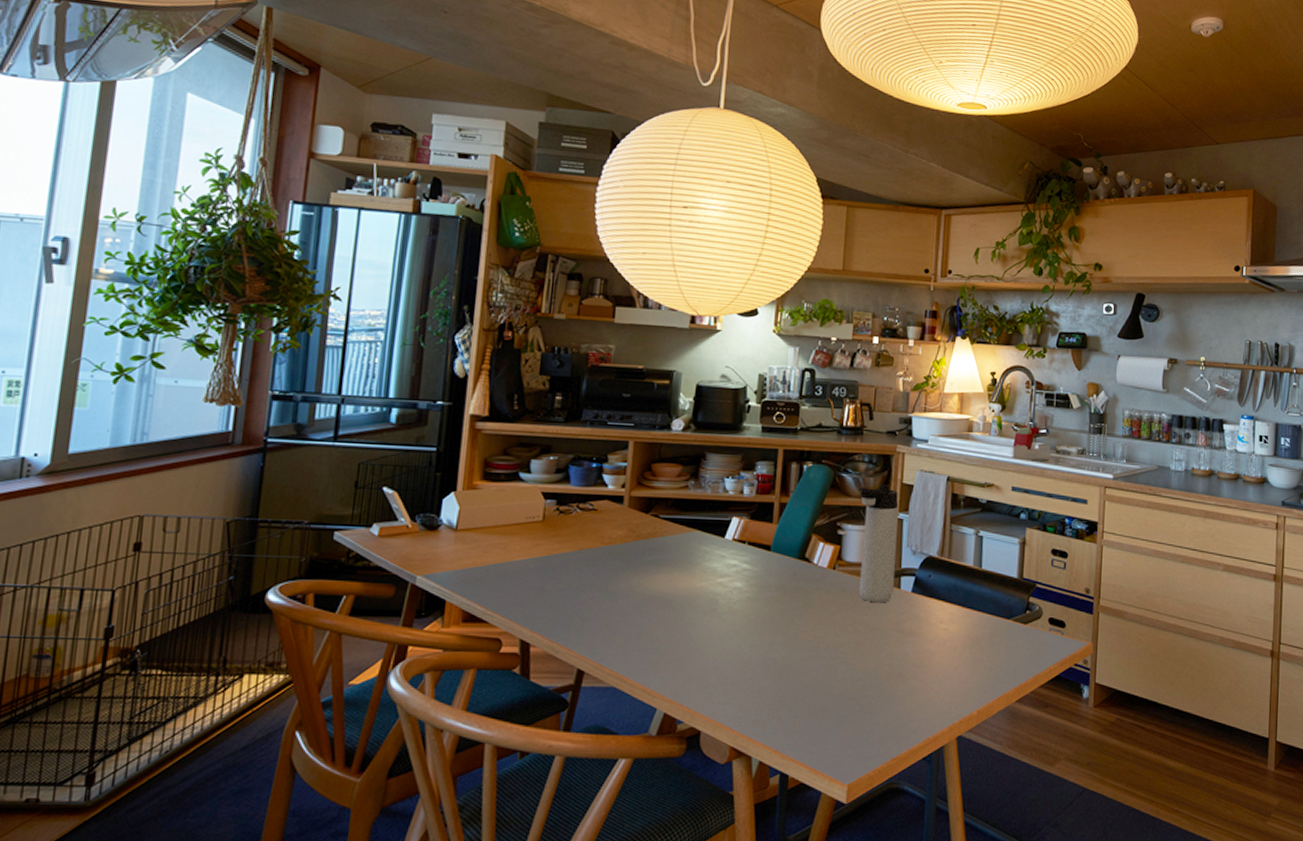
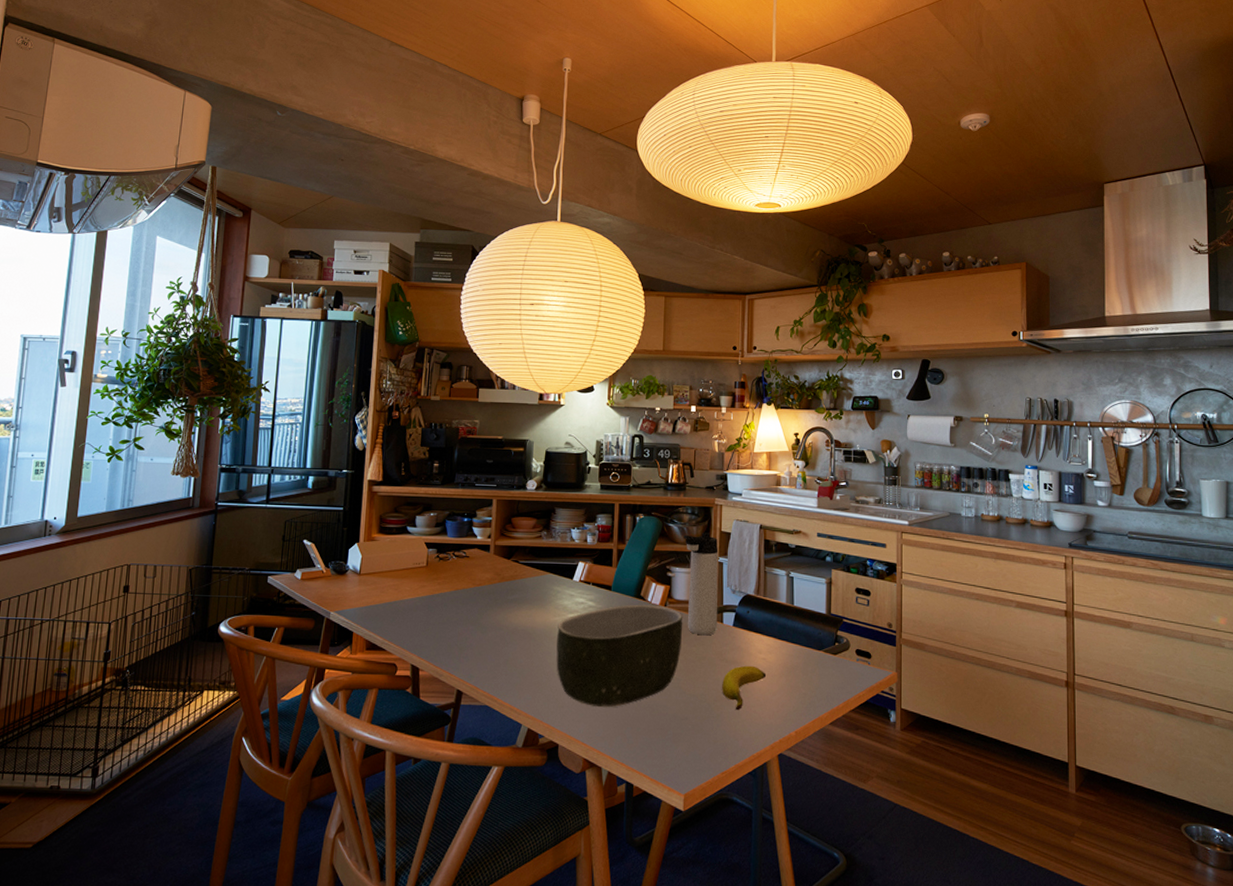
bowl: none [701,567,855,688] -> present [556,604,683,708]
banana: none [896,637,948,688] -> present [722,665,767,711]

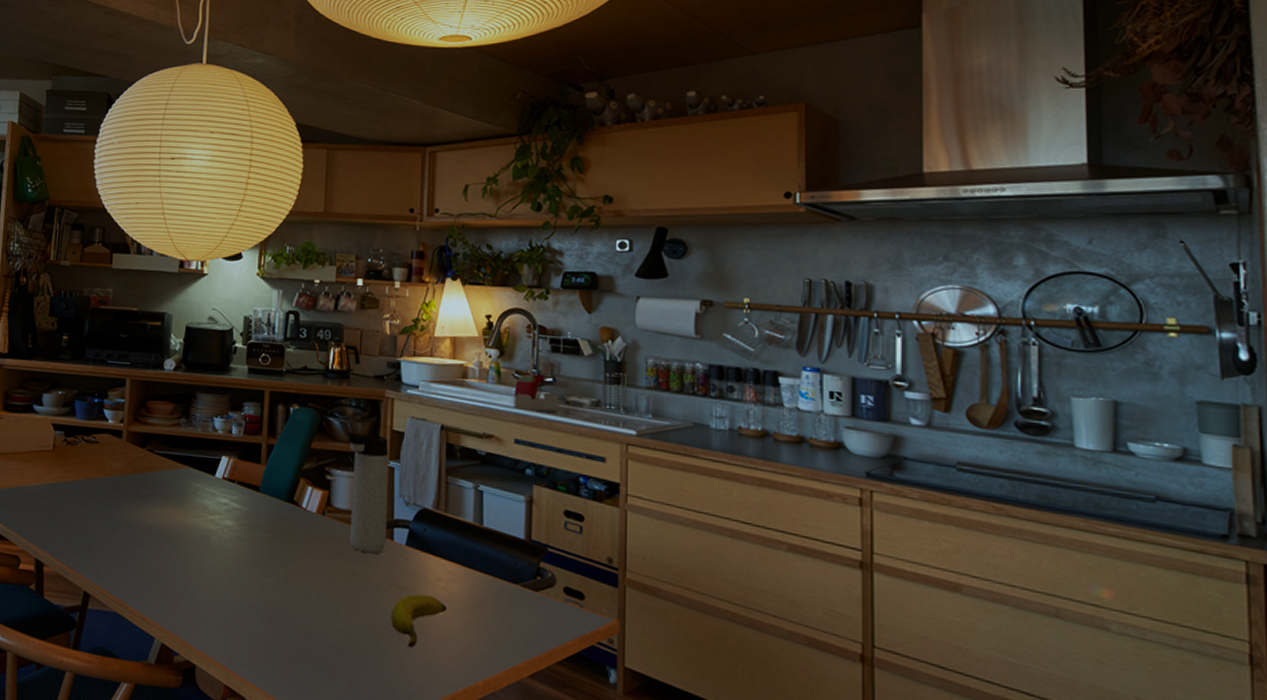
bowl: present [556,604,683,708] -> none [194,510,345,629]

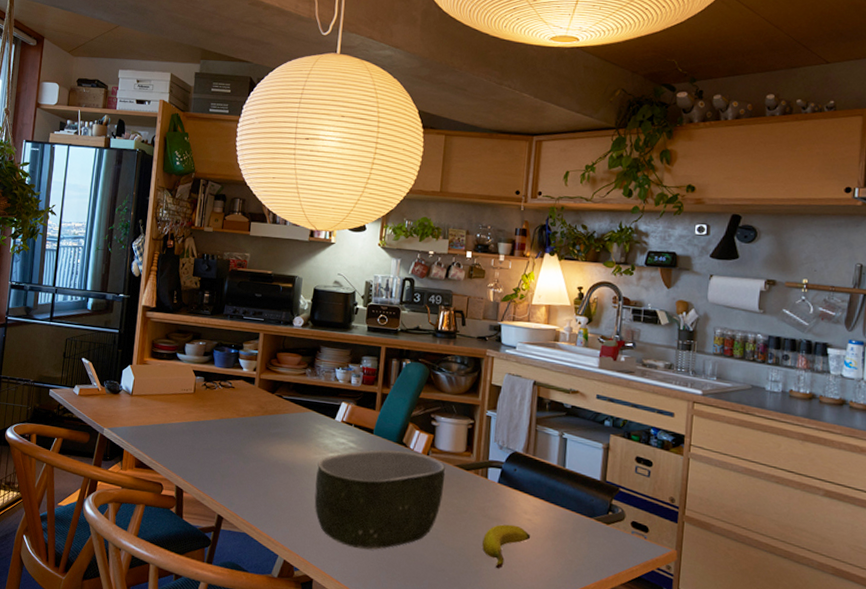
bowl: none [194,510,345,629] -> present [314,449,446,550]
thermos bottle: present [346,430,389,554] -> none [450,384,487,490]

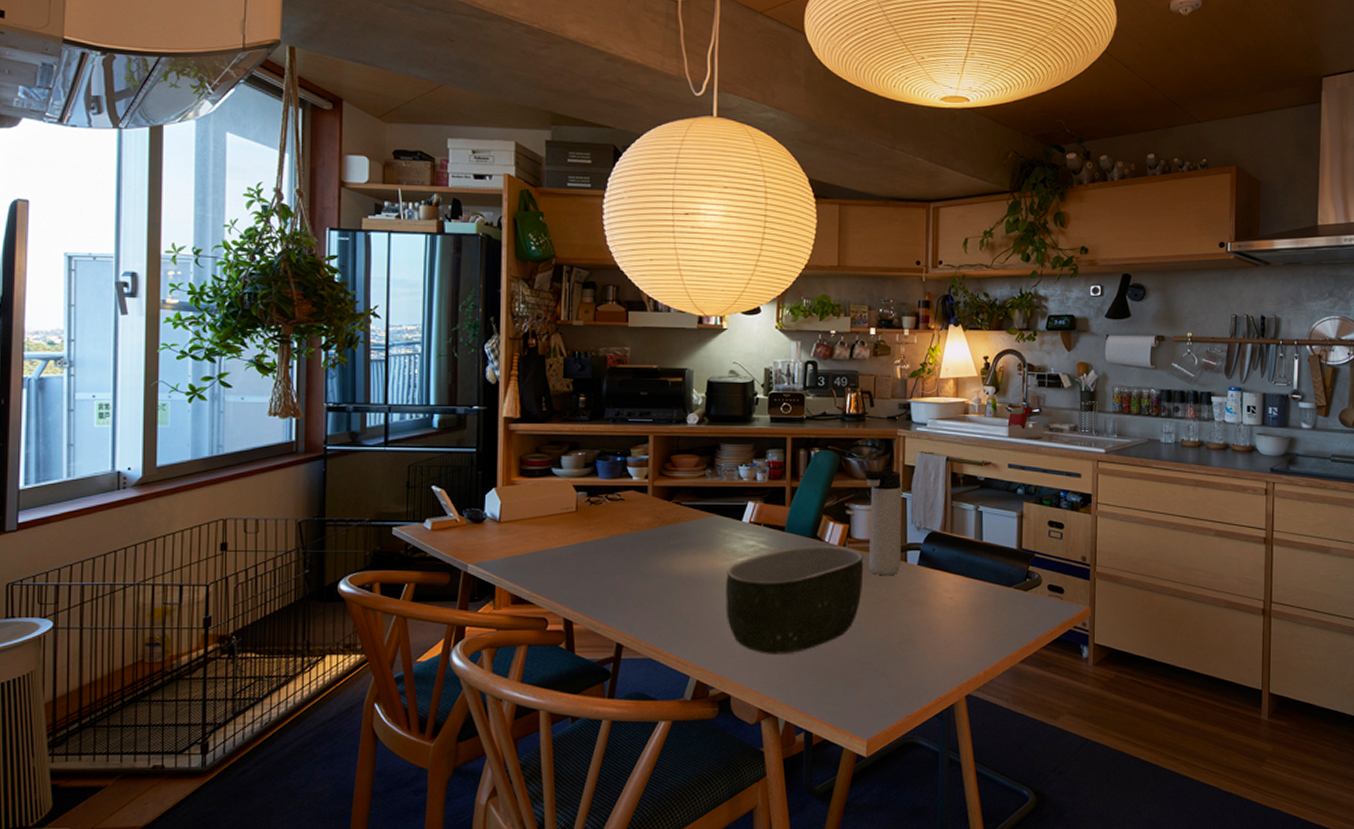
thermos bottle: none [450,384,487,490] -> present [863,467,902,576]
banana: present [482,524,531,569] -> none [906,605,954,653]

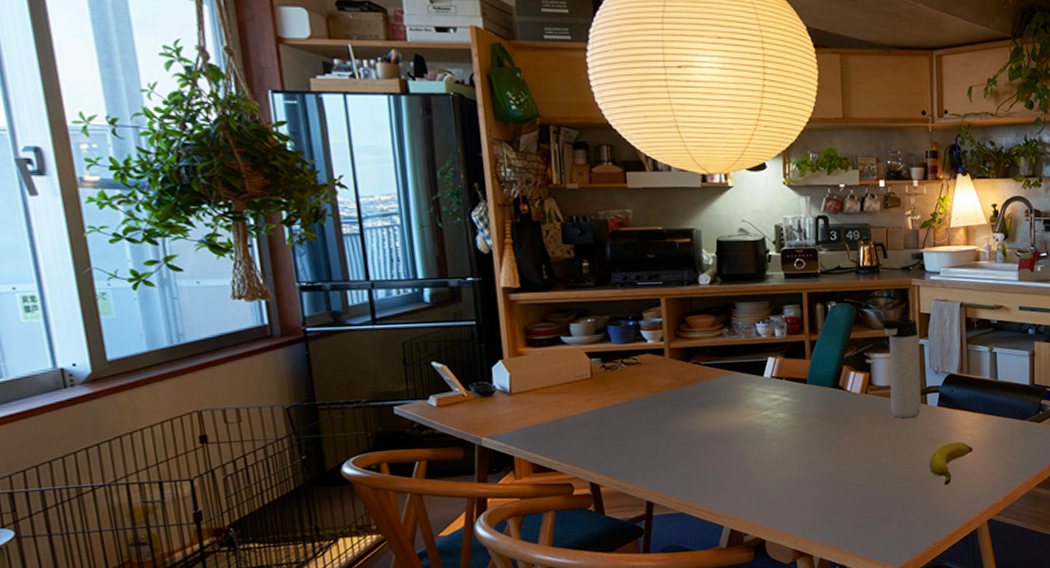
bowl: present [726,545,864,656] -> none [751,393,887,500]
banana: none [906,605,954,653] -> present [930,441,974,486]

